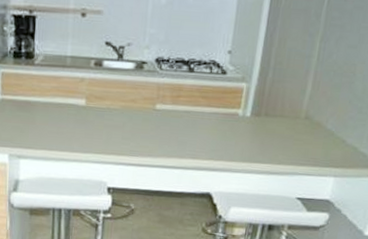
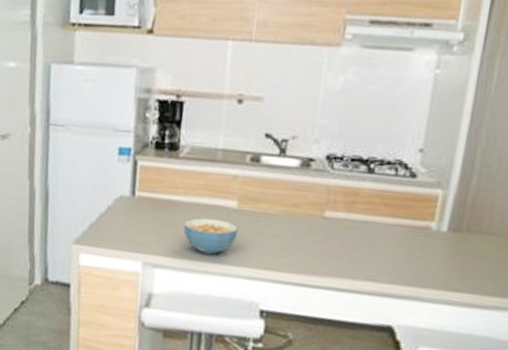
cereal bowl: none [41,115,88,145] -> present [183,218,239,255]

